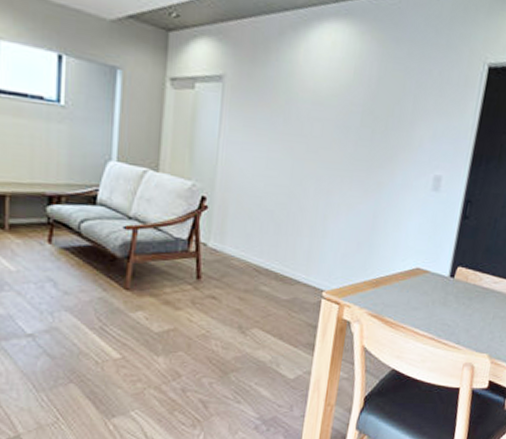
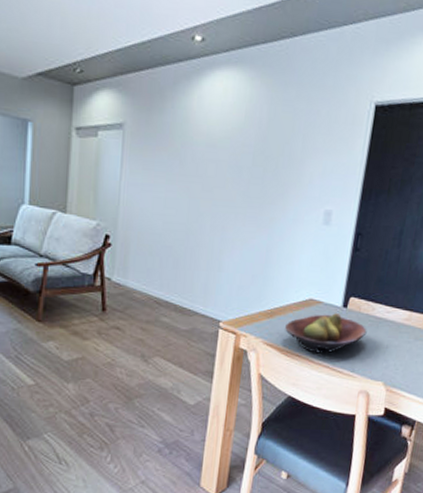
fruit bowl: none [390,283,474,325] -> present [285,313,367,354]

